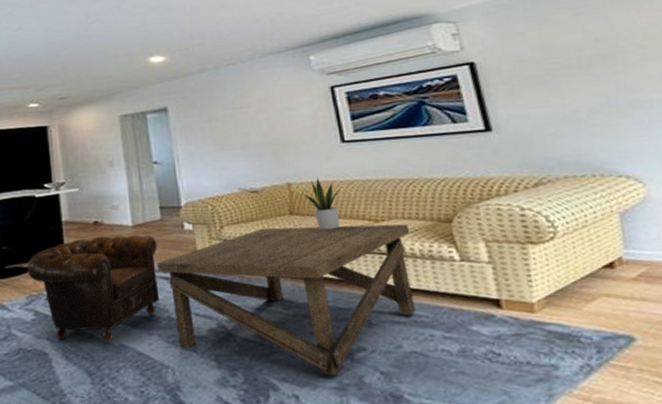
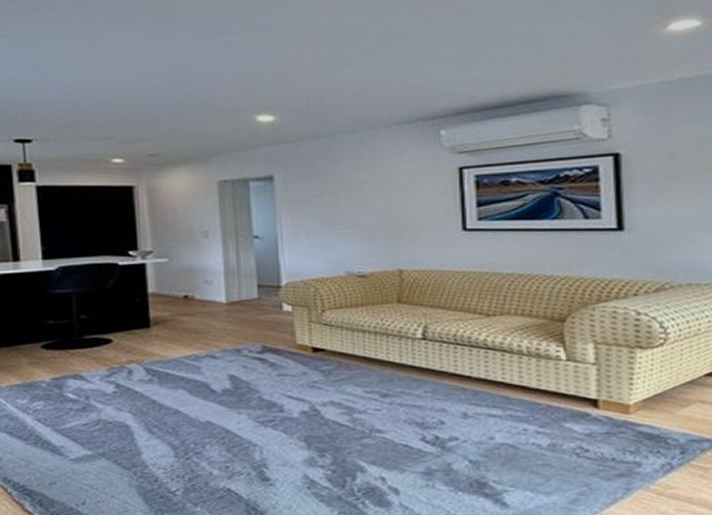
armchair: present [28,234,160,344] -> none [109,311,252,420]
coffee table: present [157,224,416,376] -> none [250,315,519,461]
potted plant: present [305,177,341,231] -> none [416,265,455,322]

